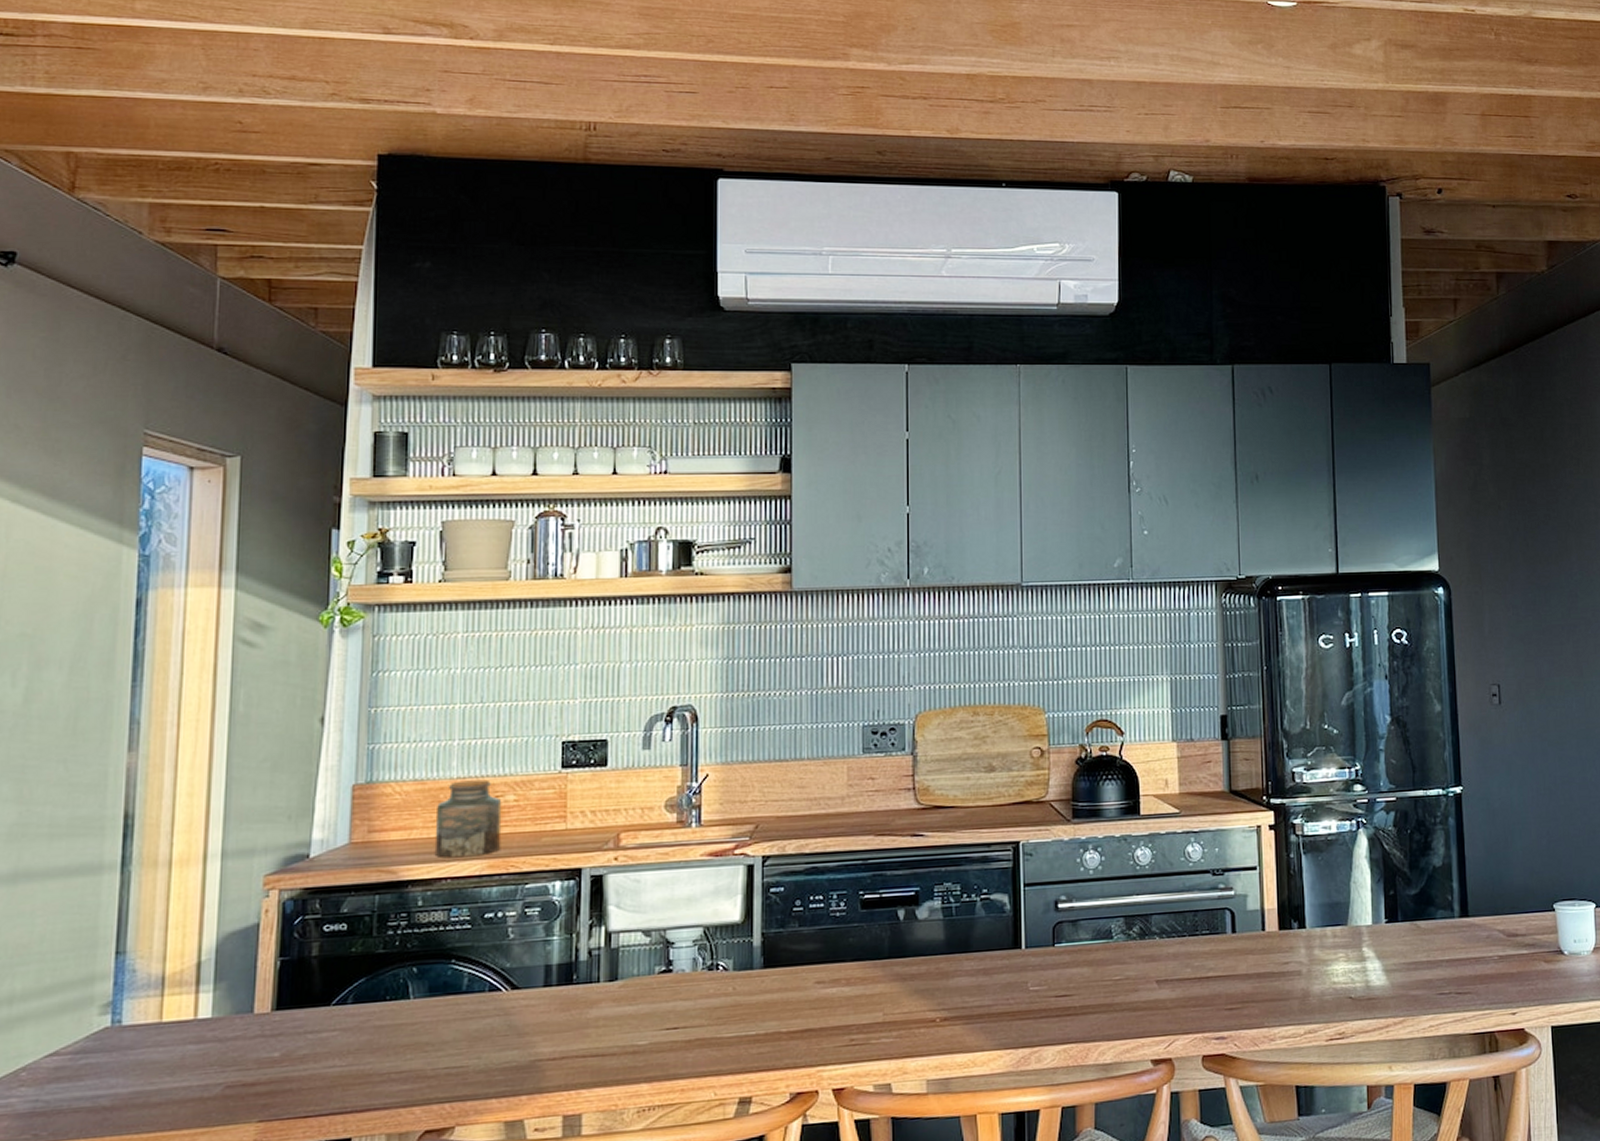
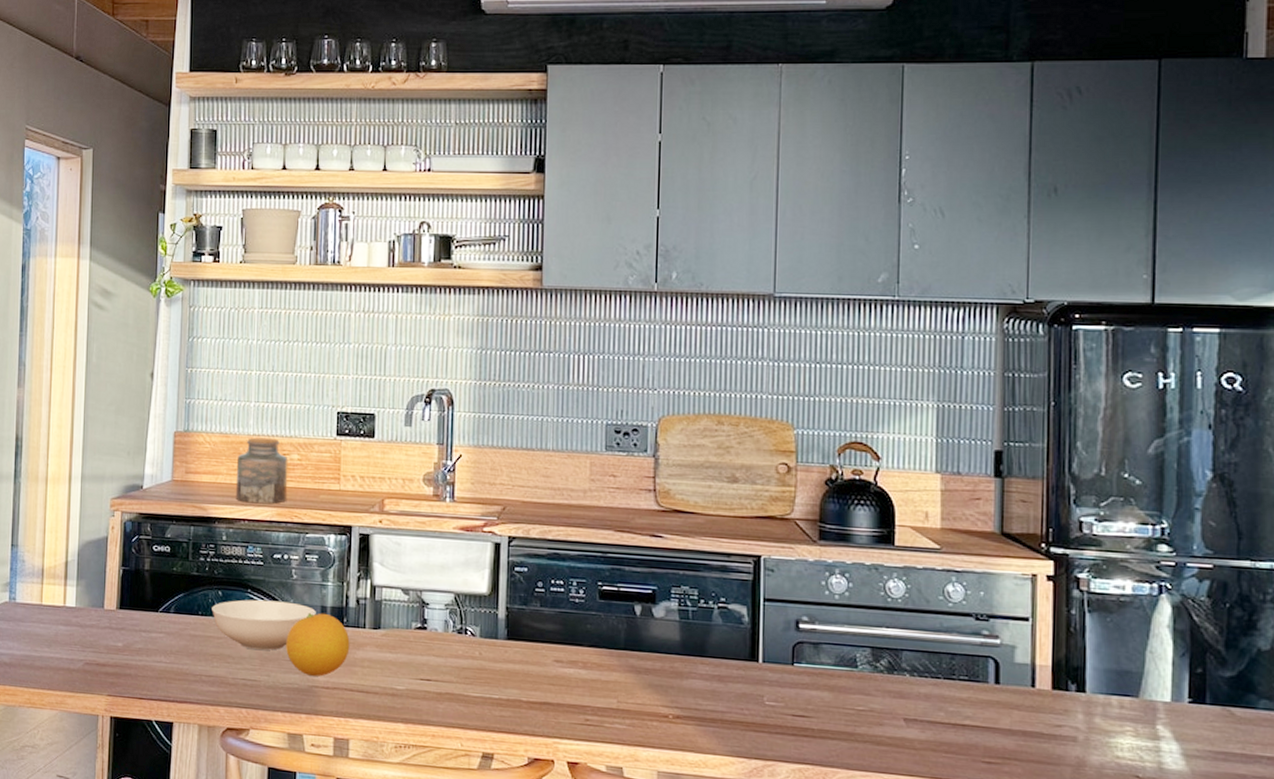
bowl: none [404,966,539,1031] -> present [212,599,316,651]
fruit: none [501,972,581,1049] -> present [286,613,350,677]

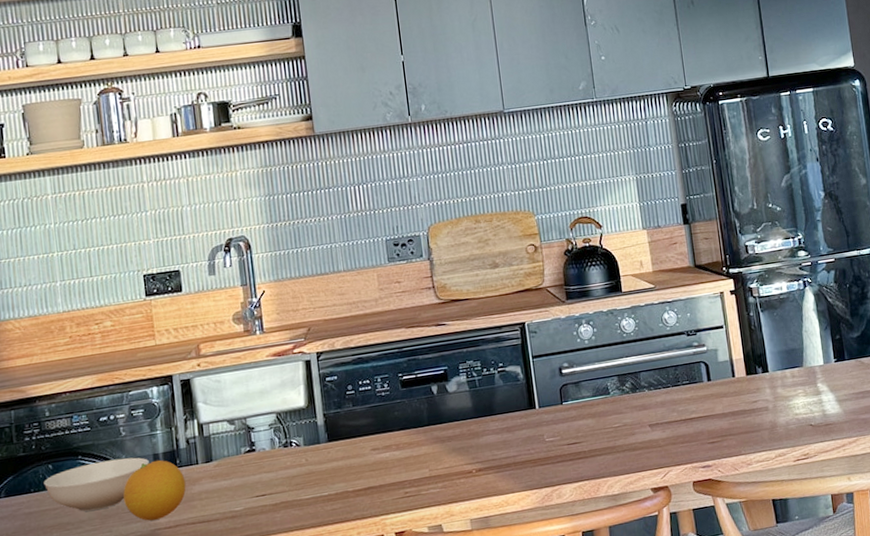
jar: present [235,437,288,505] -> none [50,311,106,377]

